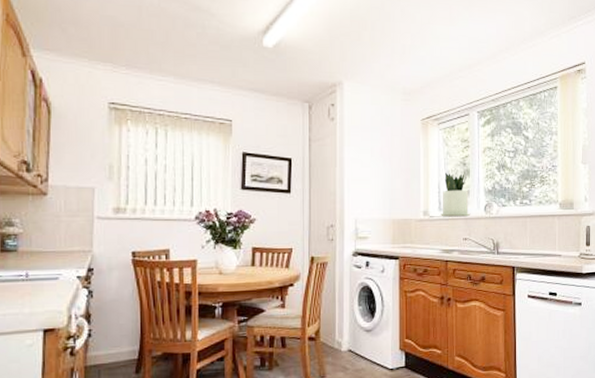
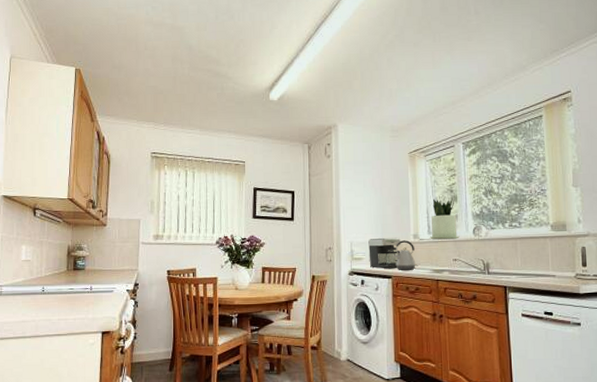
coffee maker: none [375,215,409,249] -> present [368,238,401,269]
kettle: none [401,217,426,250] -> present [393,240,417,270]

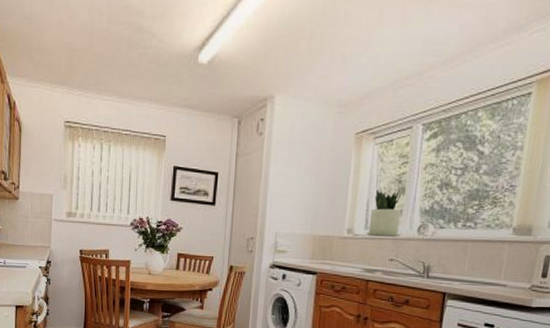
coffee maker: present [368,238,401,269] -> none [294,231,332,265]
kettle: present [393,240,417,270] -> none [321,234,347,268]

